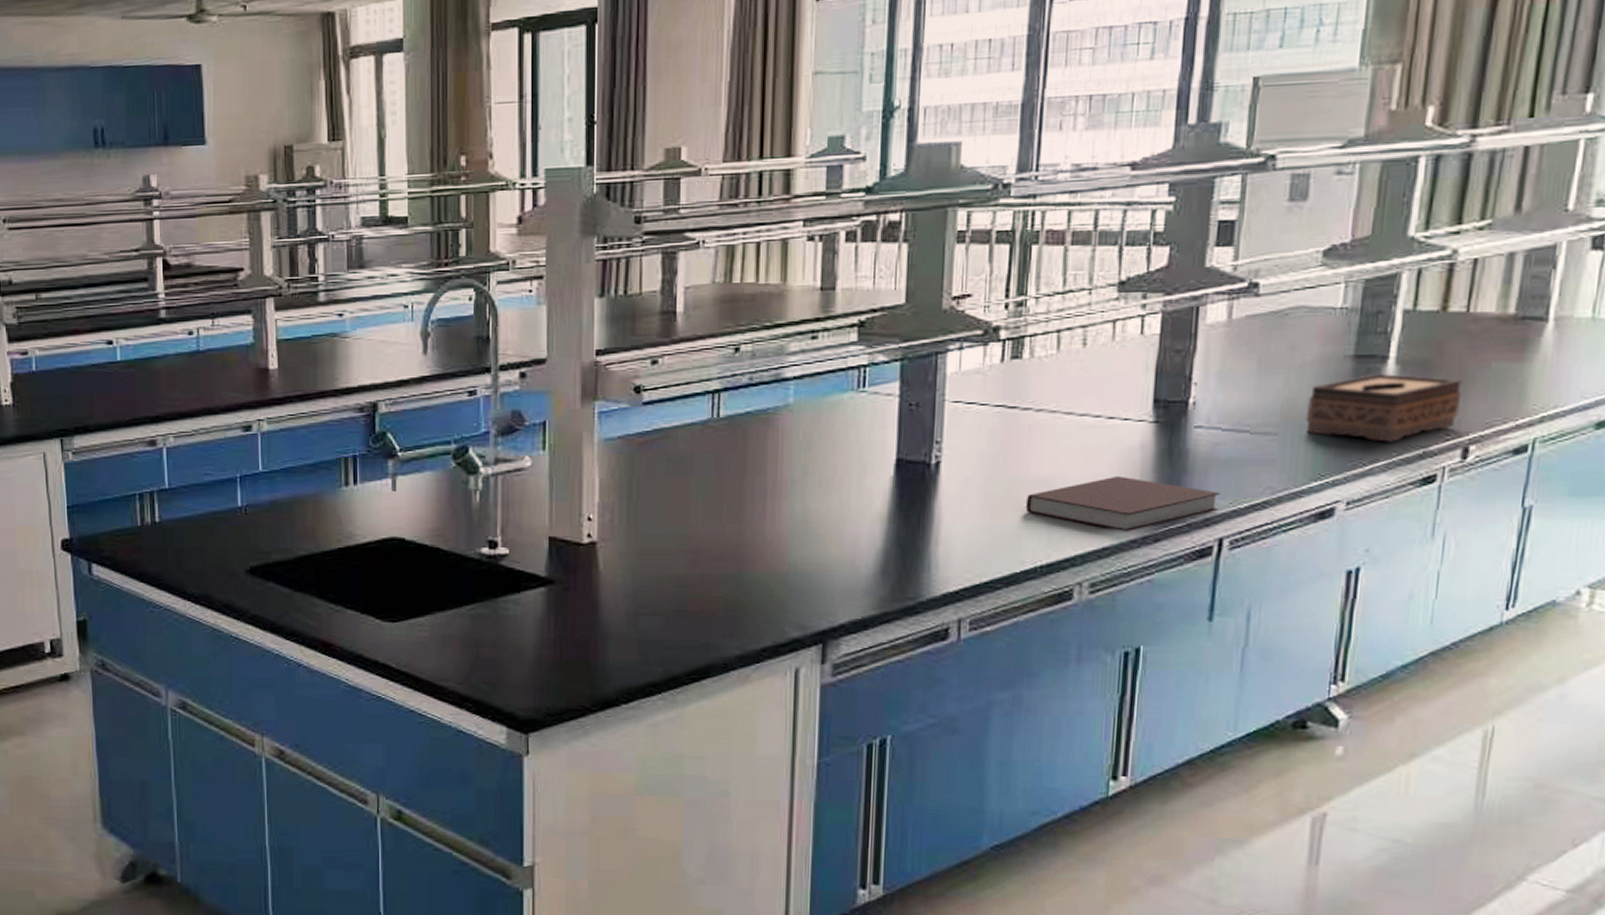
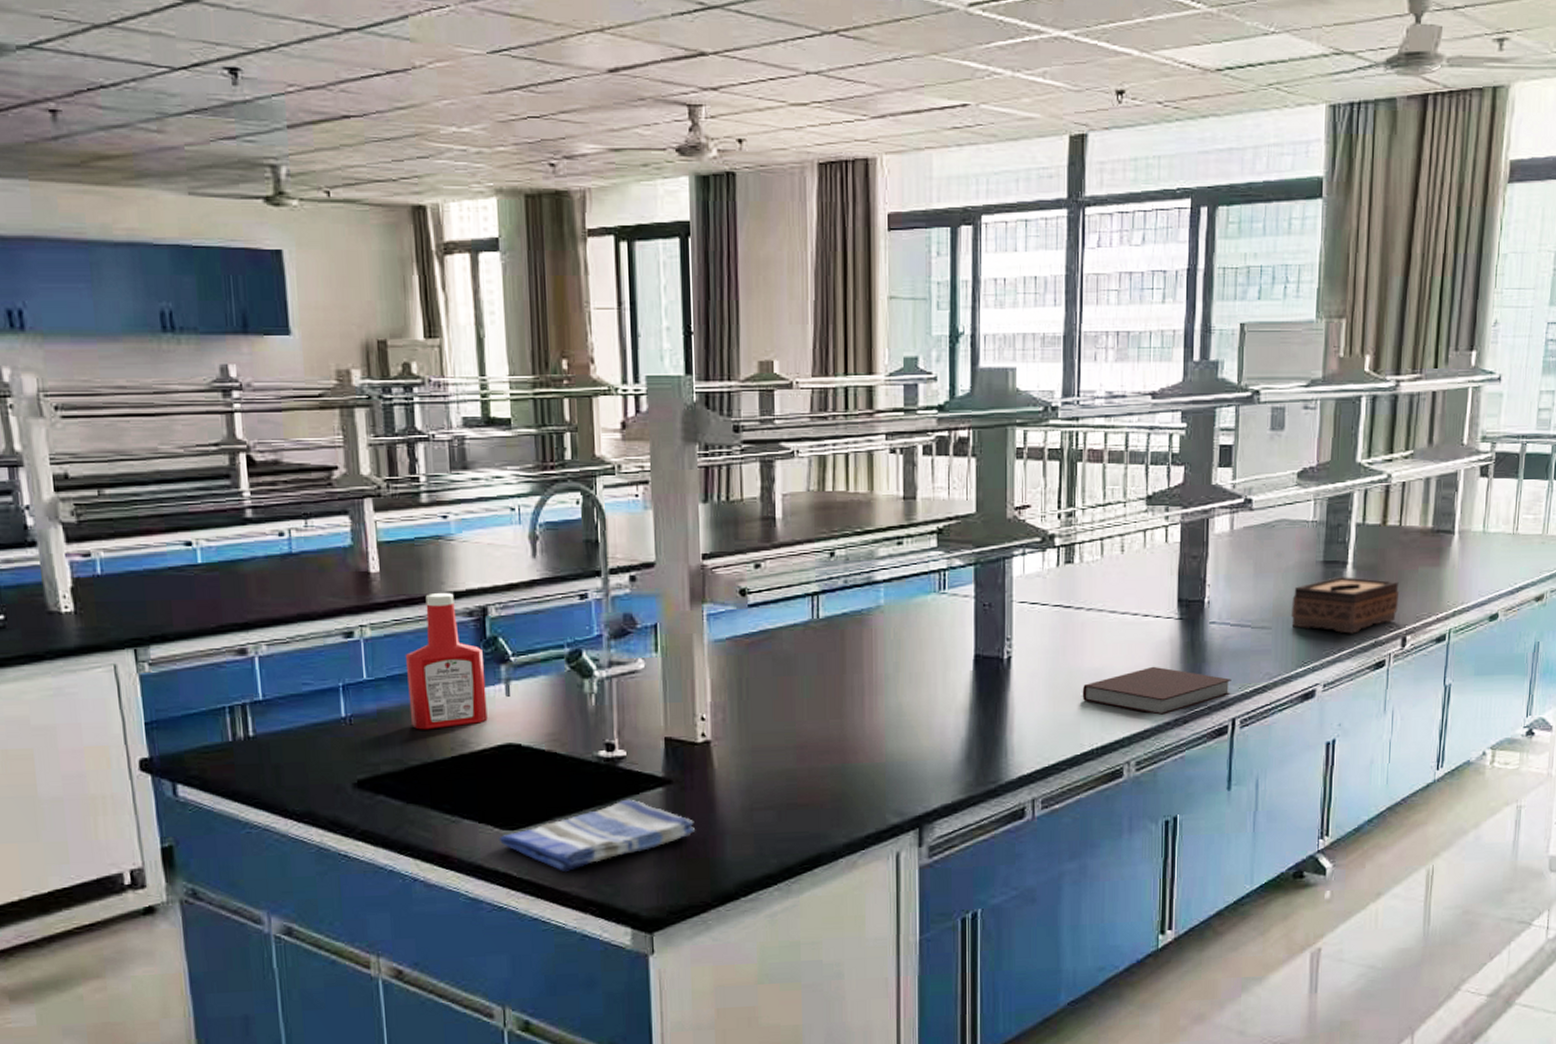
ketchup bottle: none [298,389,374,521] -> present [405,593,488,730]
dish towel: none [379,597,576,667] -> present [498,799,695,873]

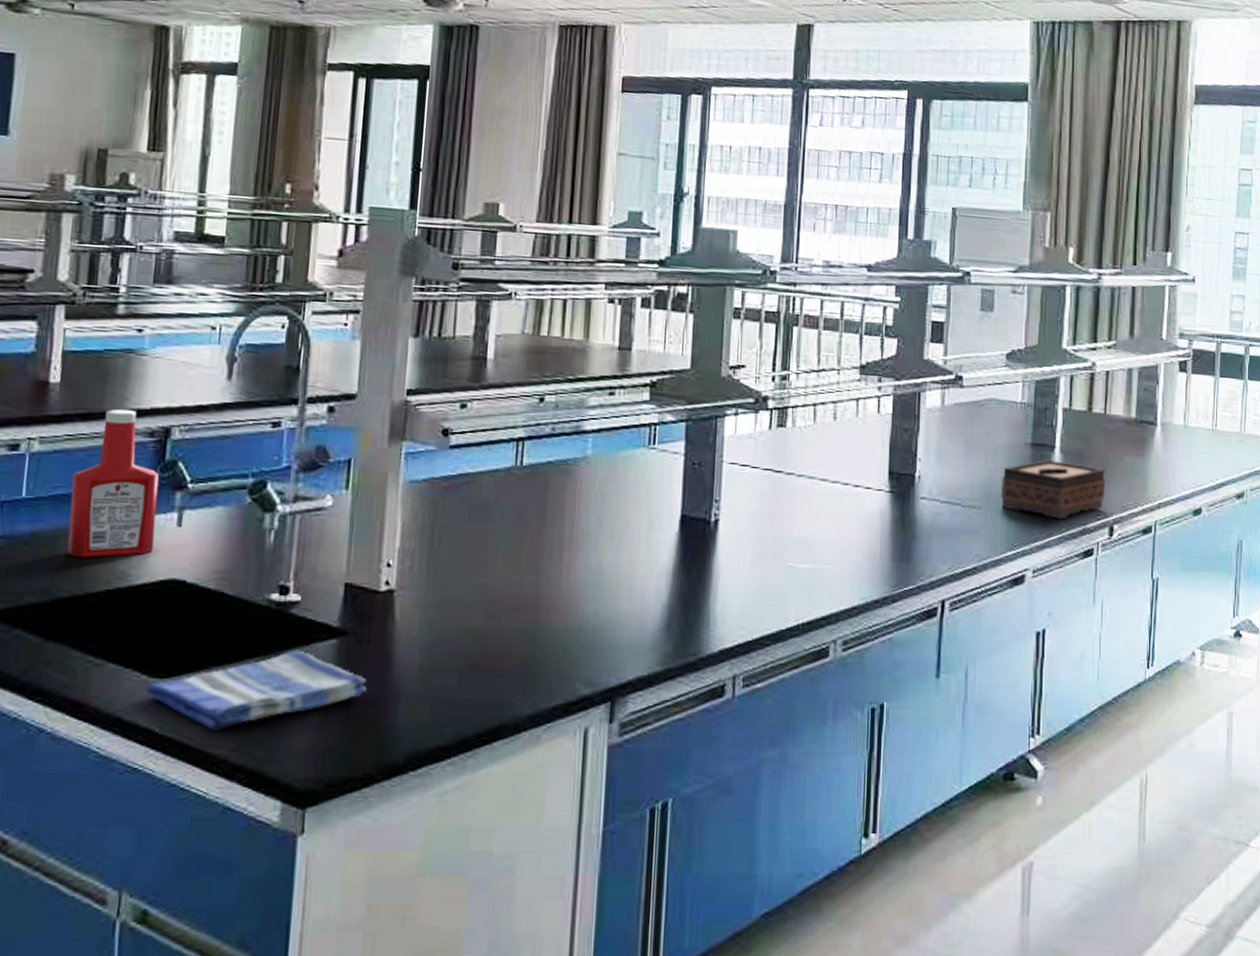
notebook: present [1082,666,1231,715] -> none [789,539,941,592]

